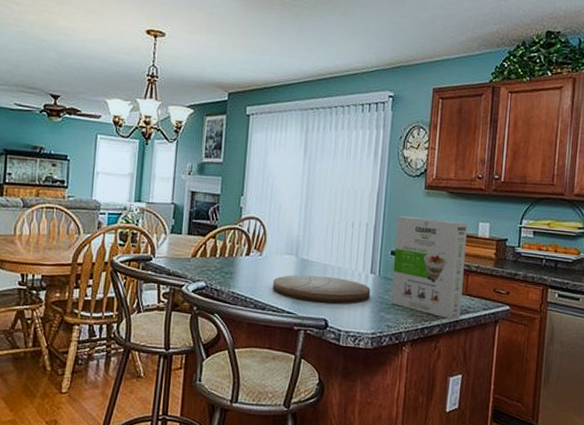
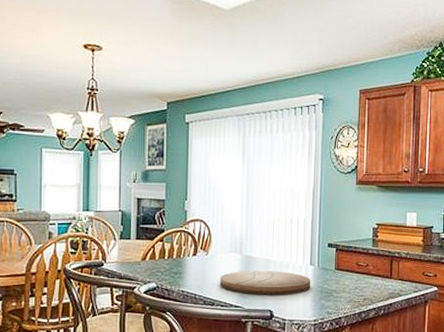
cereal box: present [390,216,468,319] -> none [330,211,396,302]

